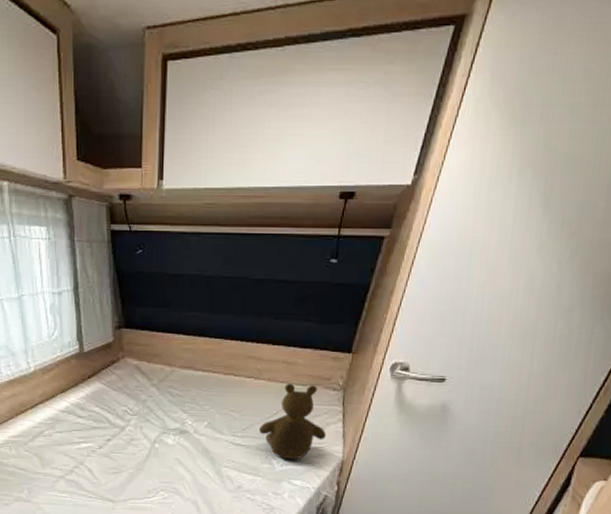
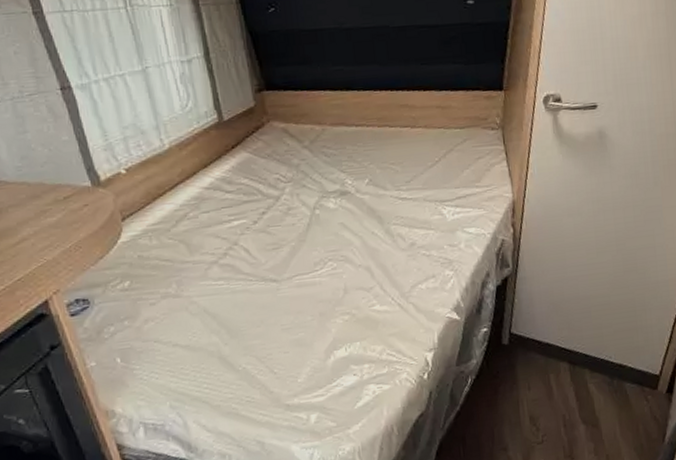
teddy bear: present [259,383,326,460] -> none [424,127,492,208]

